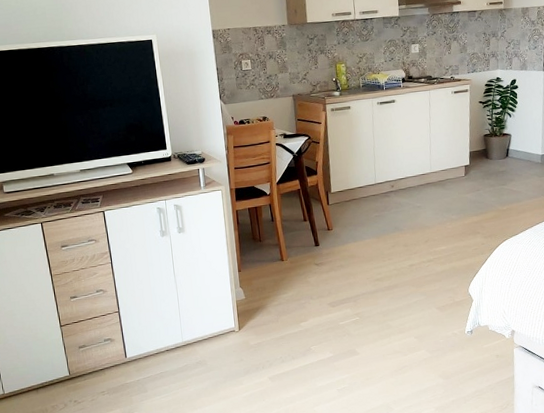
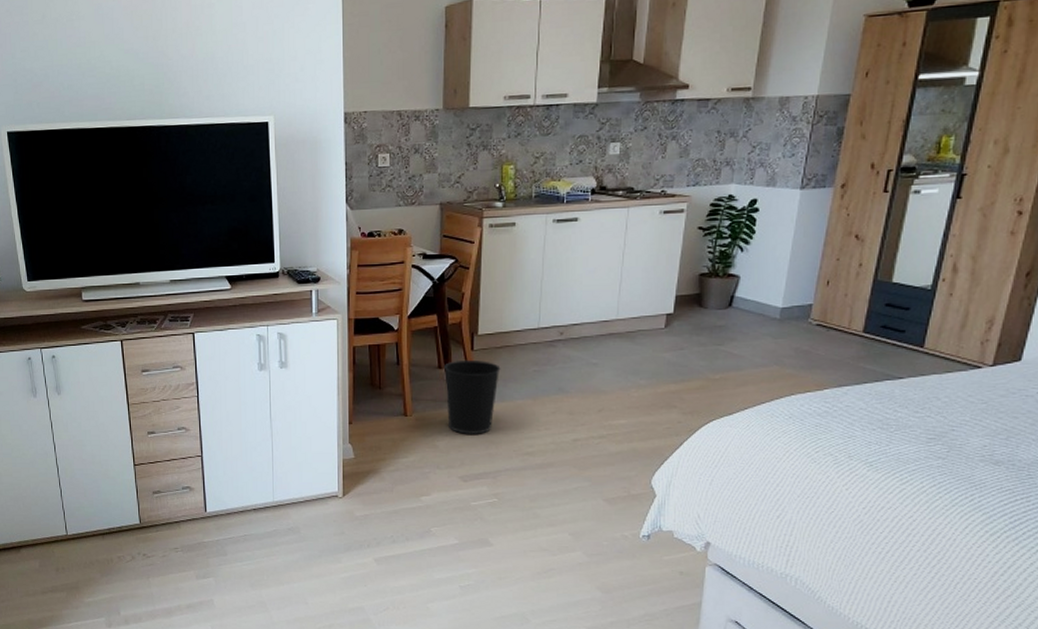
wastebasket: none [308,212,351,270] -> present [445,361,501,434]

